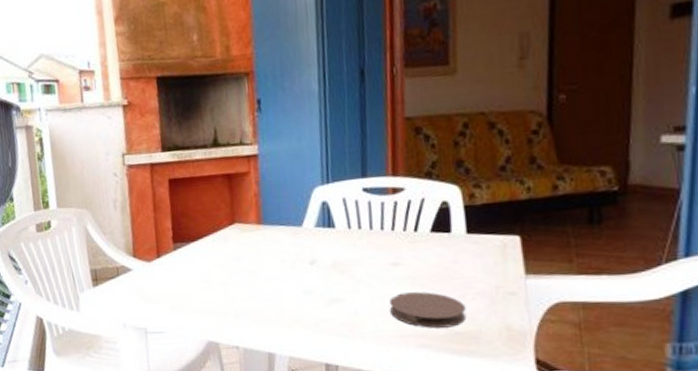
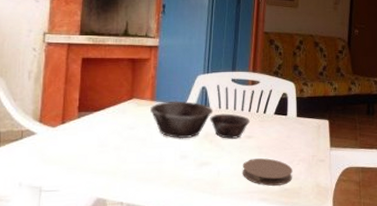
bowl: none [257,222,396,270] -> present [150,101,251,139]

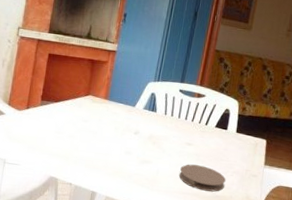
bowl: present [150,101,251,139] -> none [103,102,193,144]

